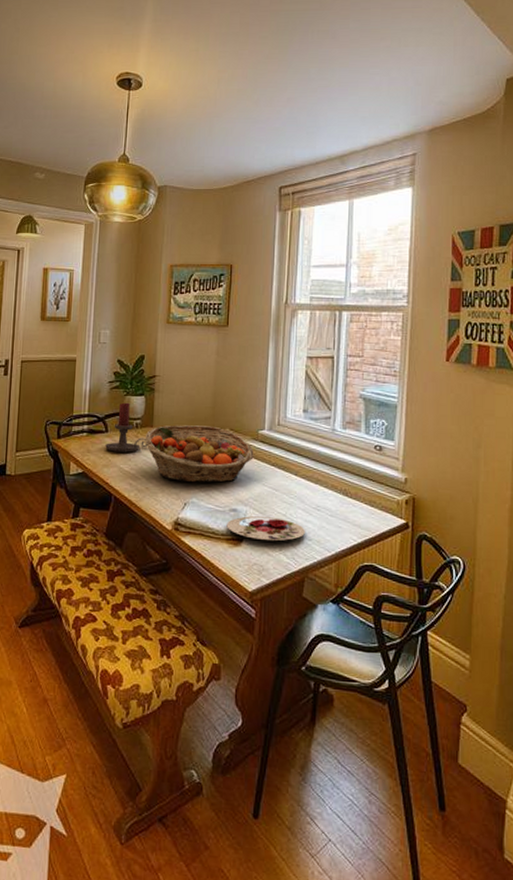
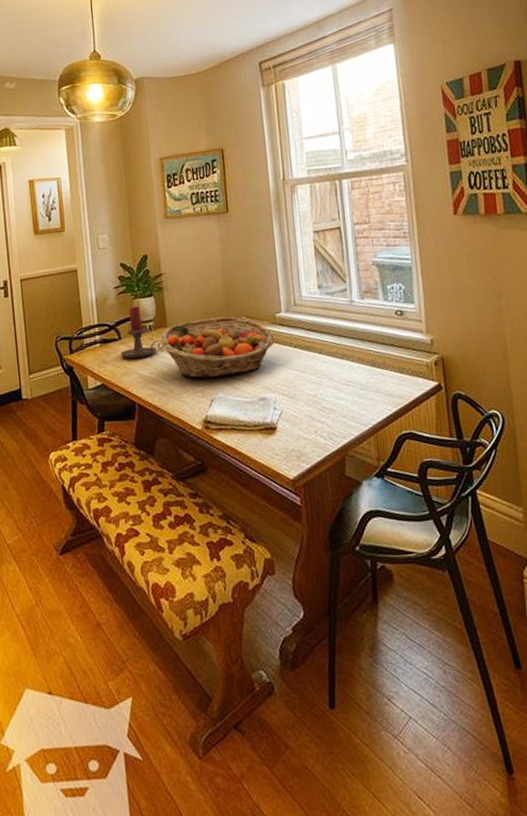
plate: present [226,516,305,541] -> none [257,399,339,426]

